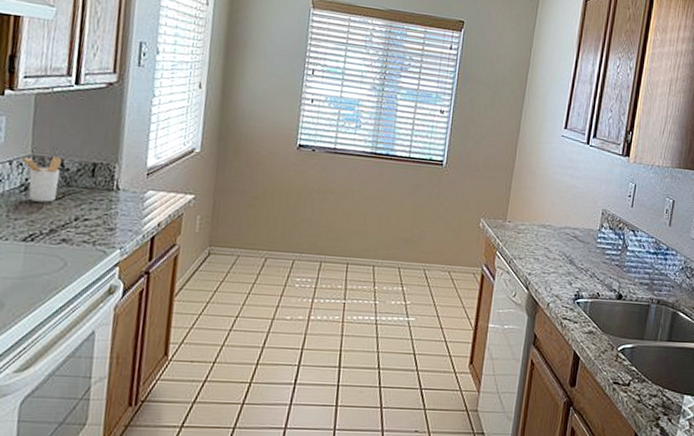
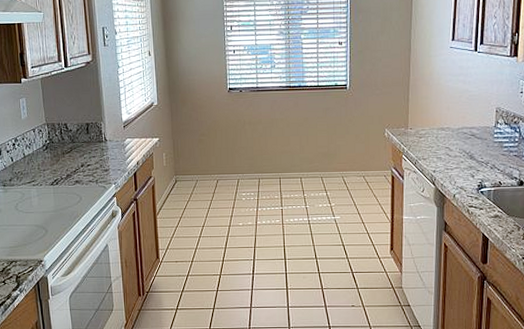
utensil holder: present [20,157,63,203] -> none [39,122,66,156]

